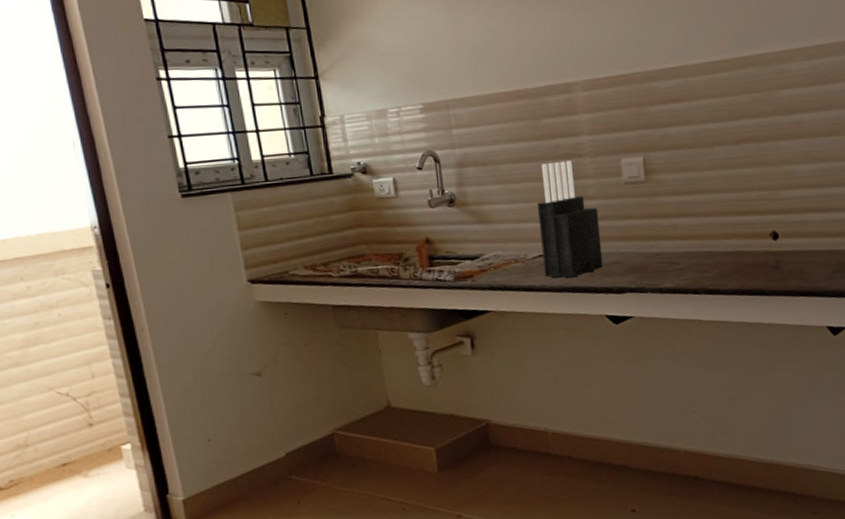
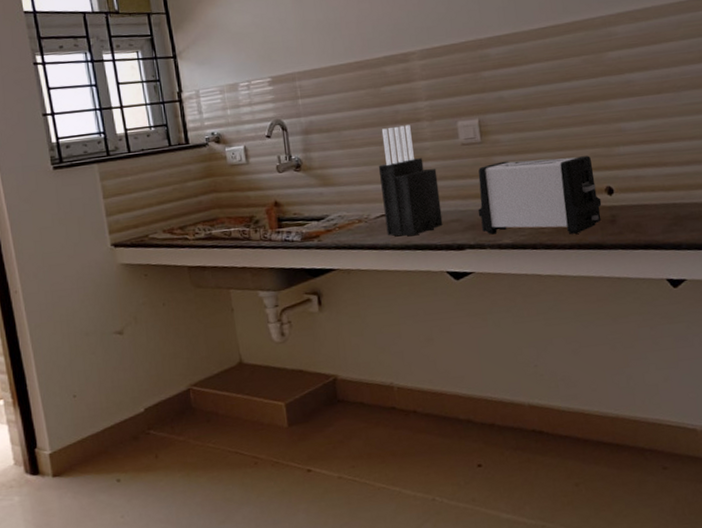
toaster: none [639,199,766,280] -> present [477,156,602,235]

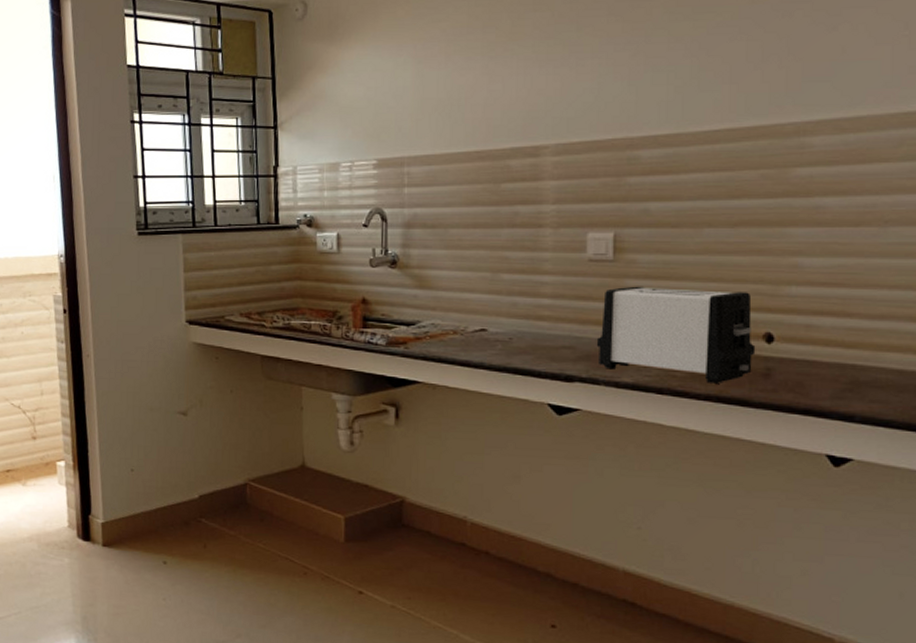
knife block: present [378,125,443,236] -> none [484,230,554,358]

